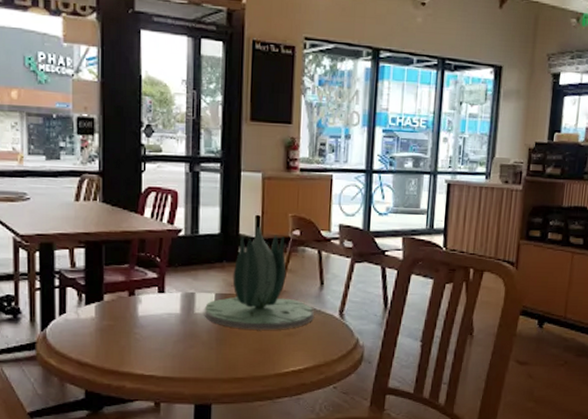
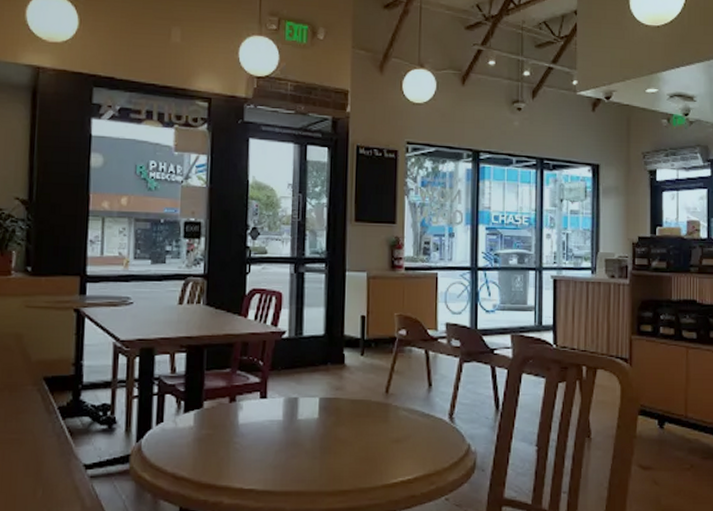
succulent plant: present [204,225,314,330] -> none [307,326,423,436]

